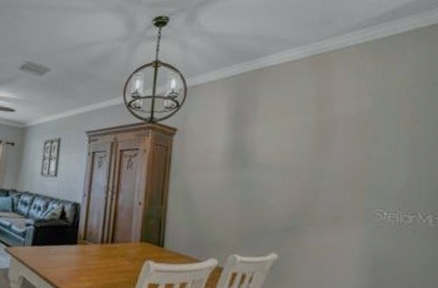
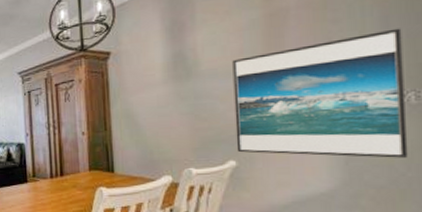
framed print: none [279,156,427,275] -> present [232,28,409,158]

